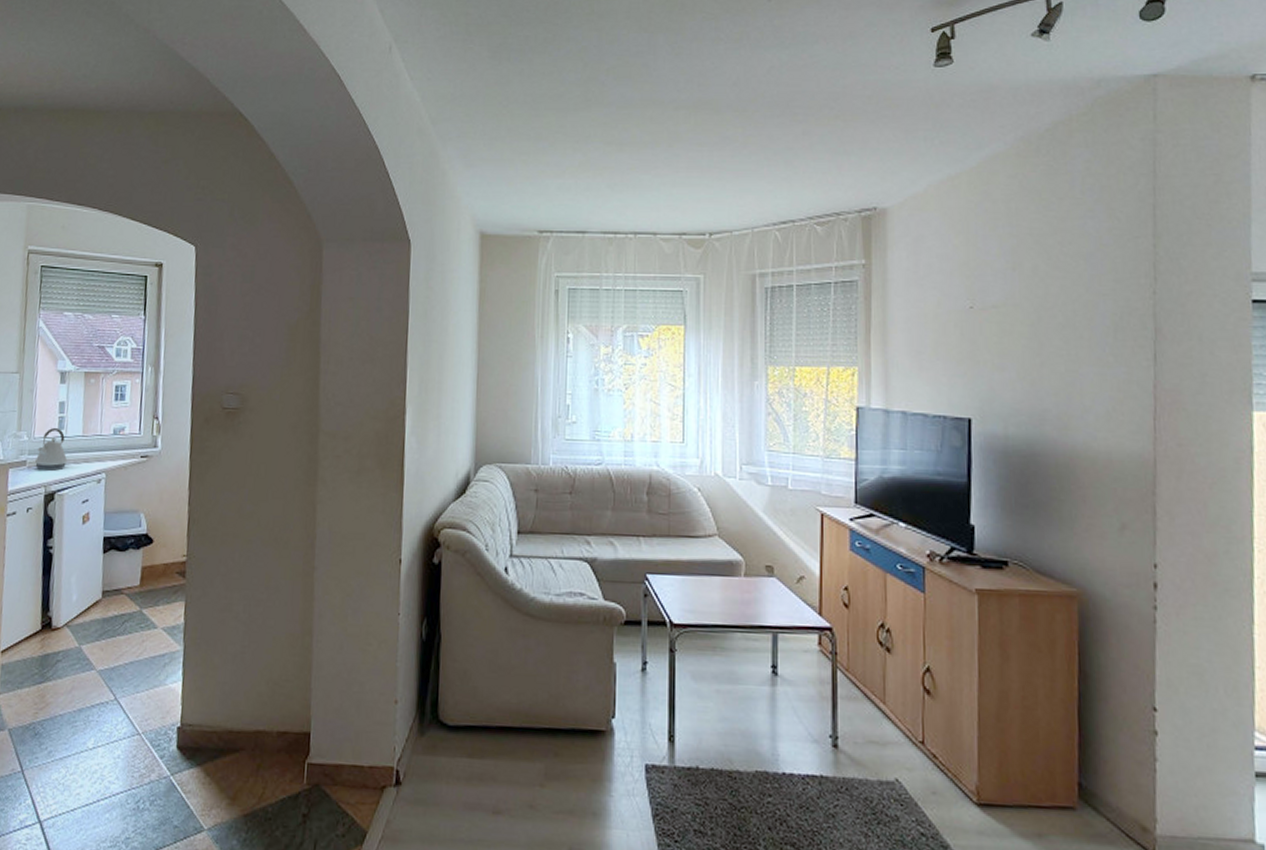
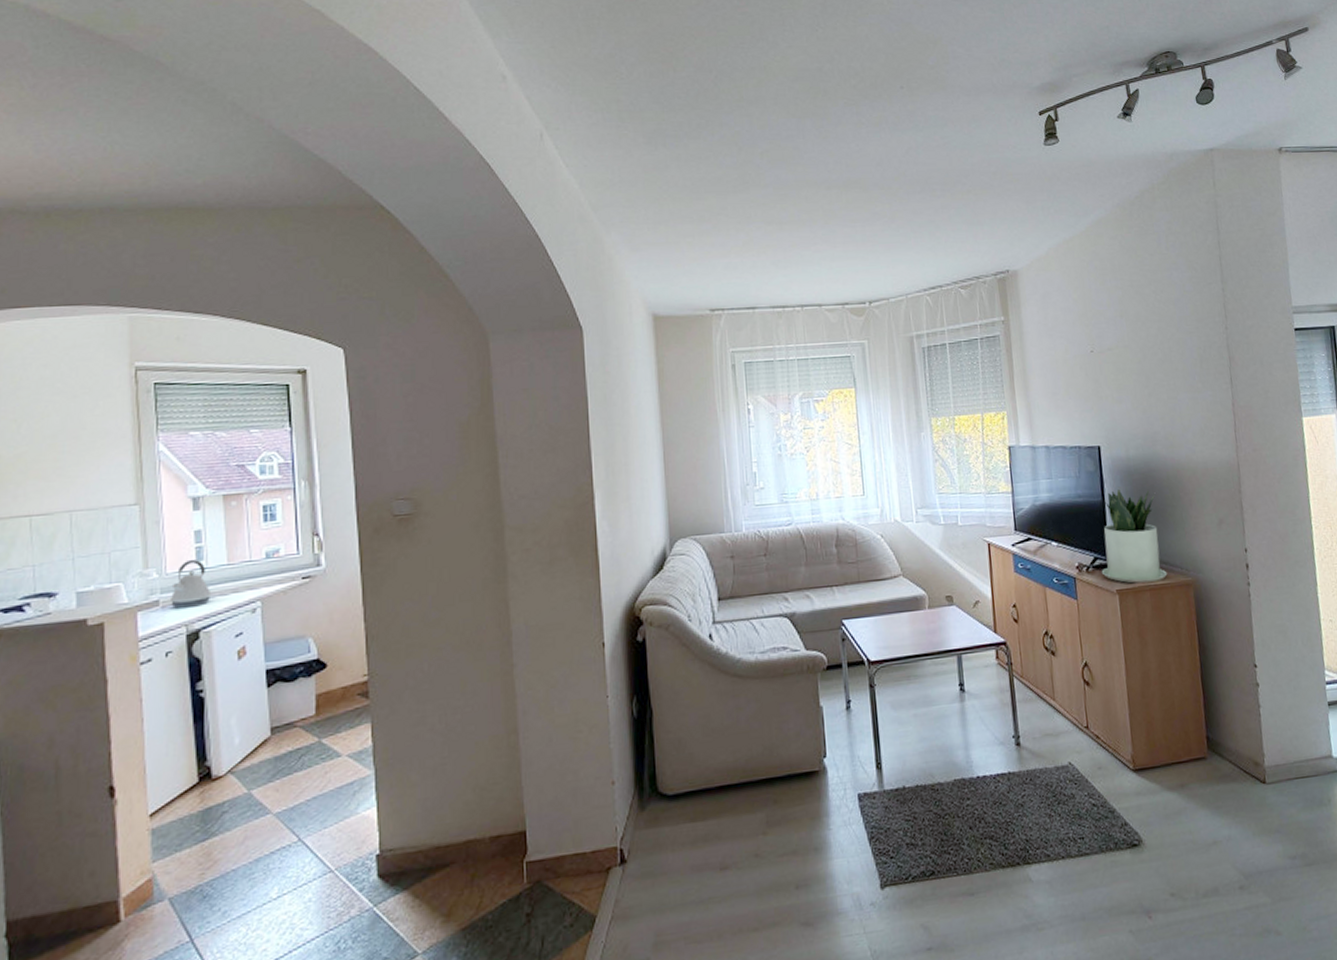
planter: none [958,472,1045,587] -> present [1101,490,1168,584]

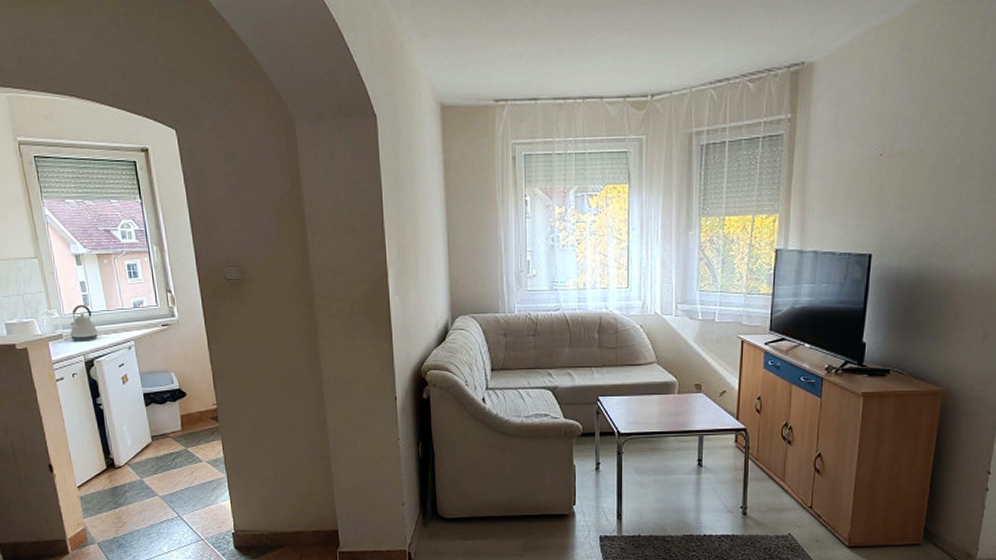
planter: present [1101,490,1168,584] -> none [850,299,920,389]

